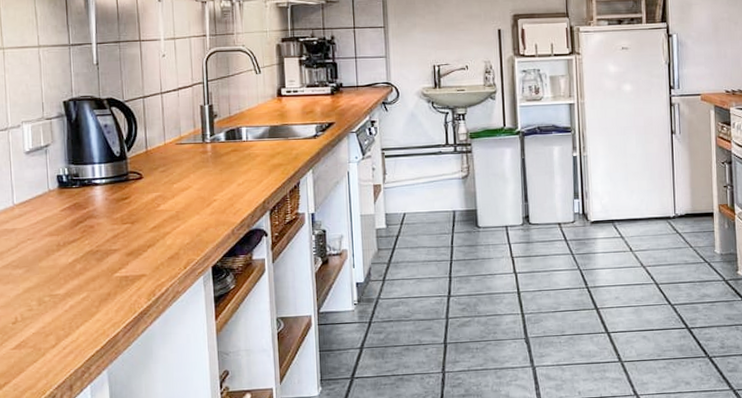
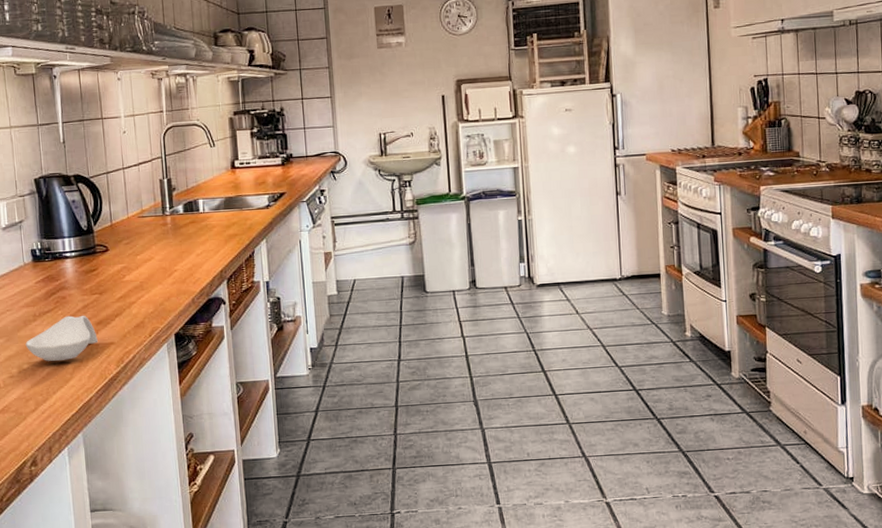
spoon rest: none [47,246,128,294] -> present [25,316,98,361]

